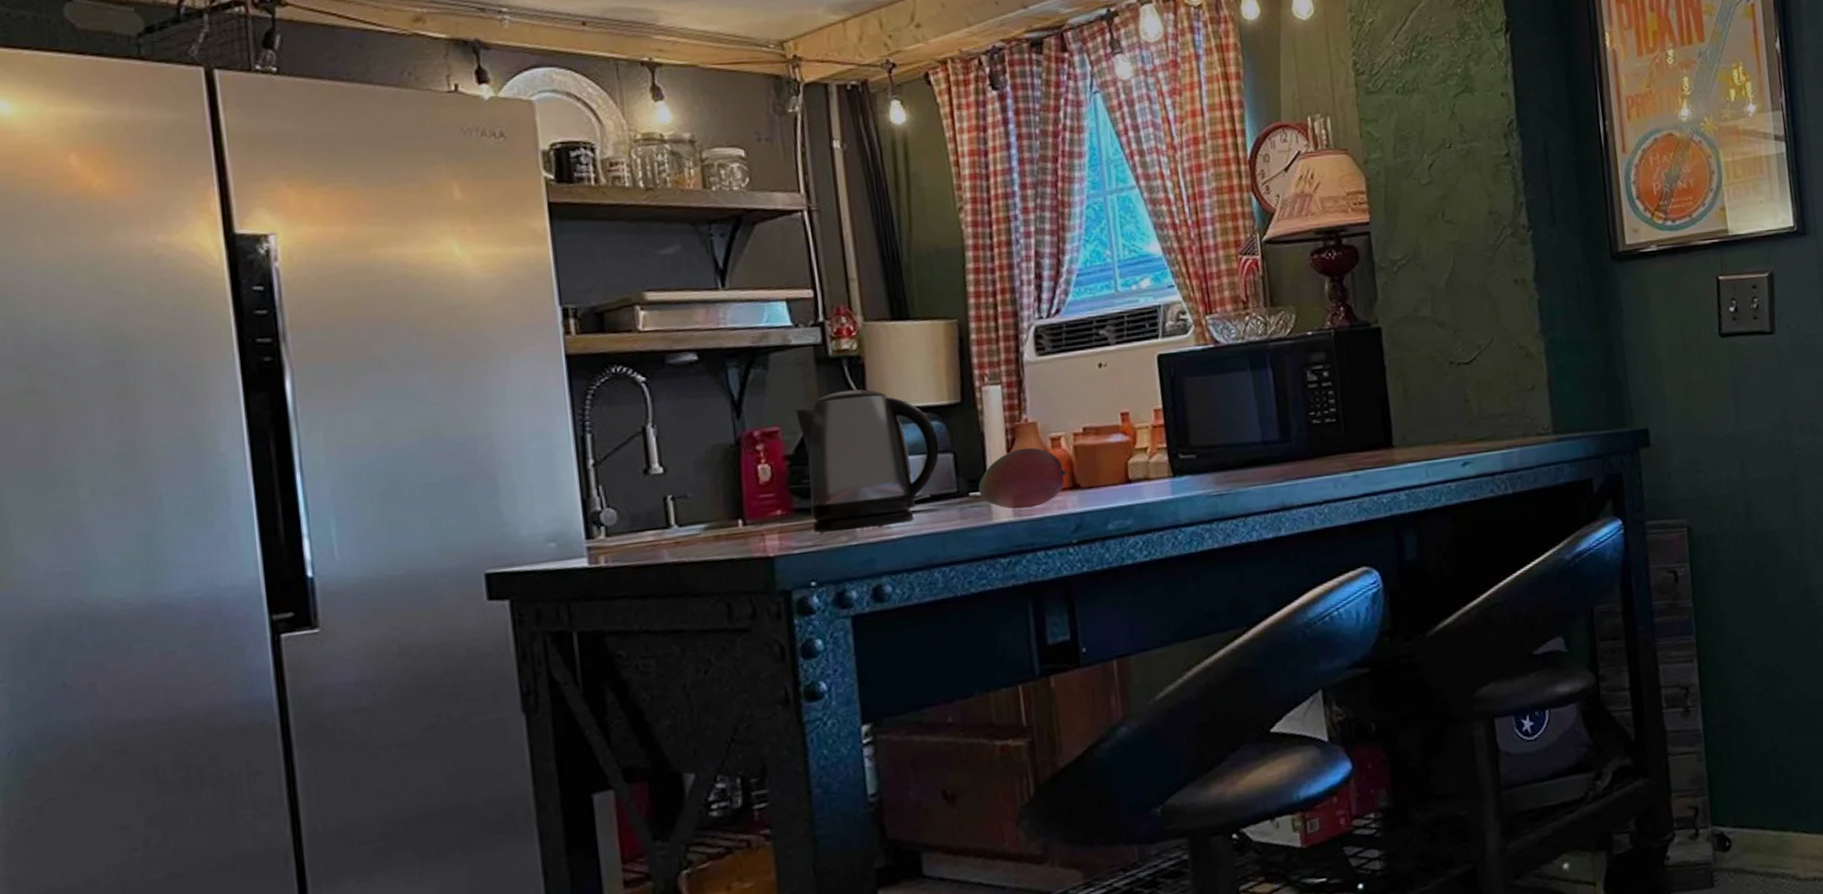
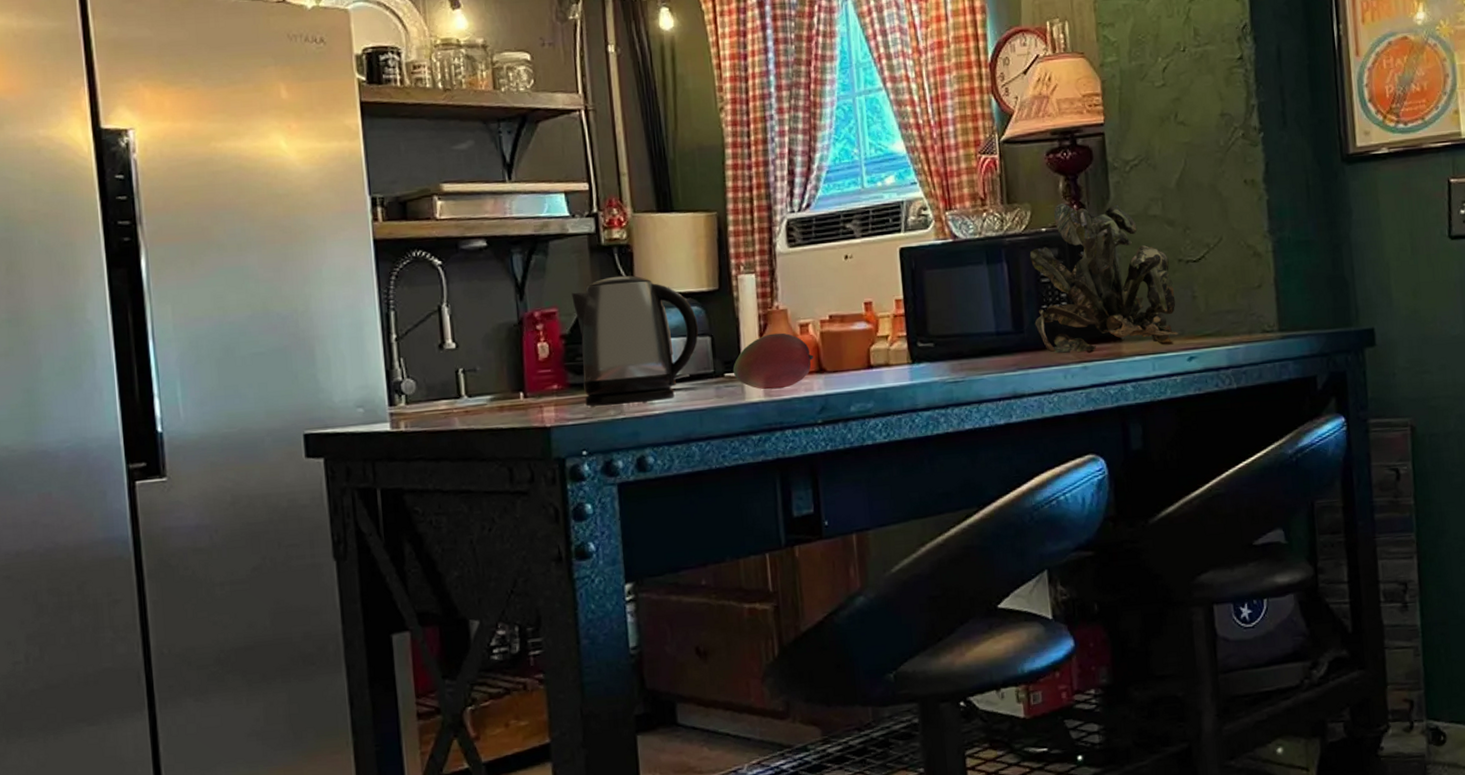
plant: none [1295,305,1452,463] -> present [1029,203,1179,354]

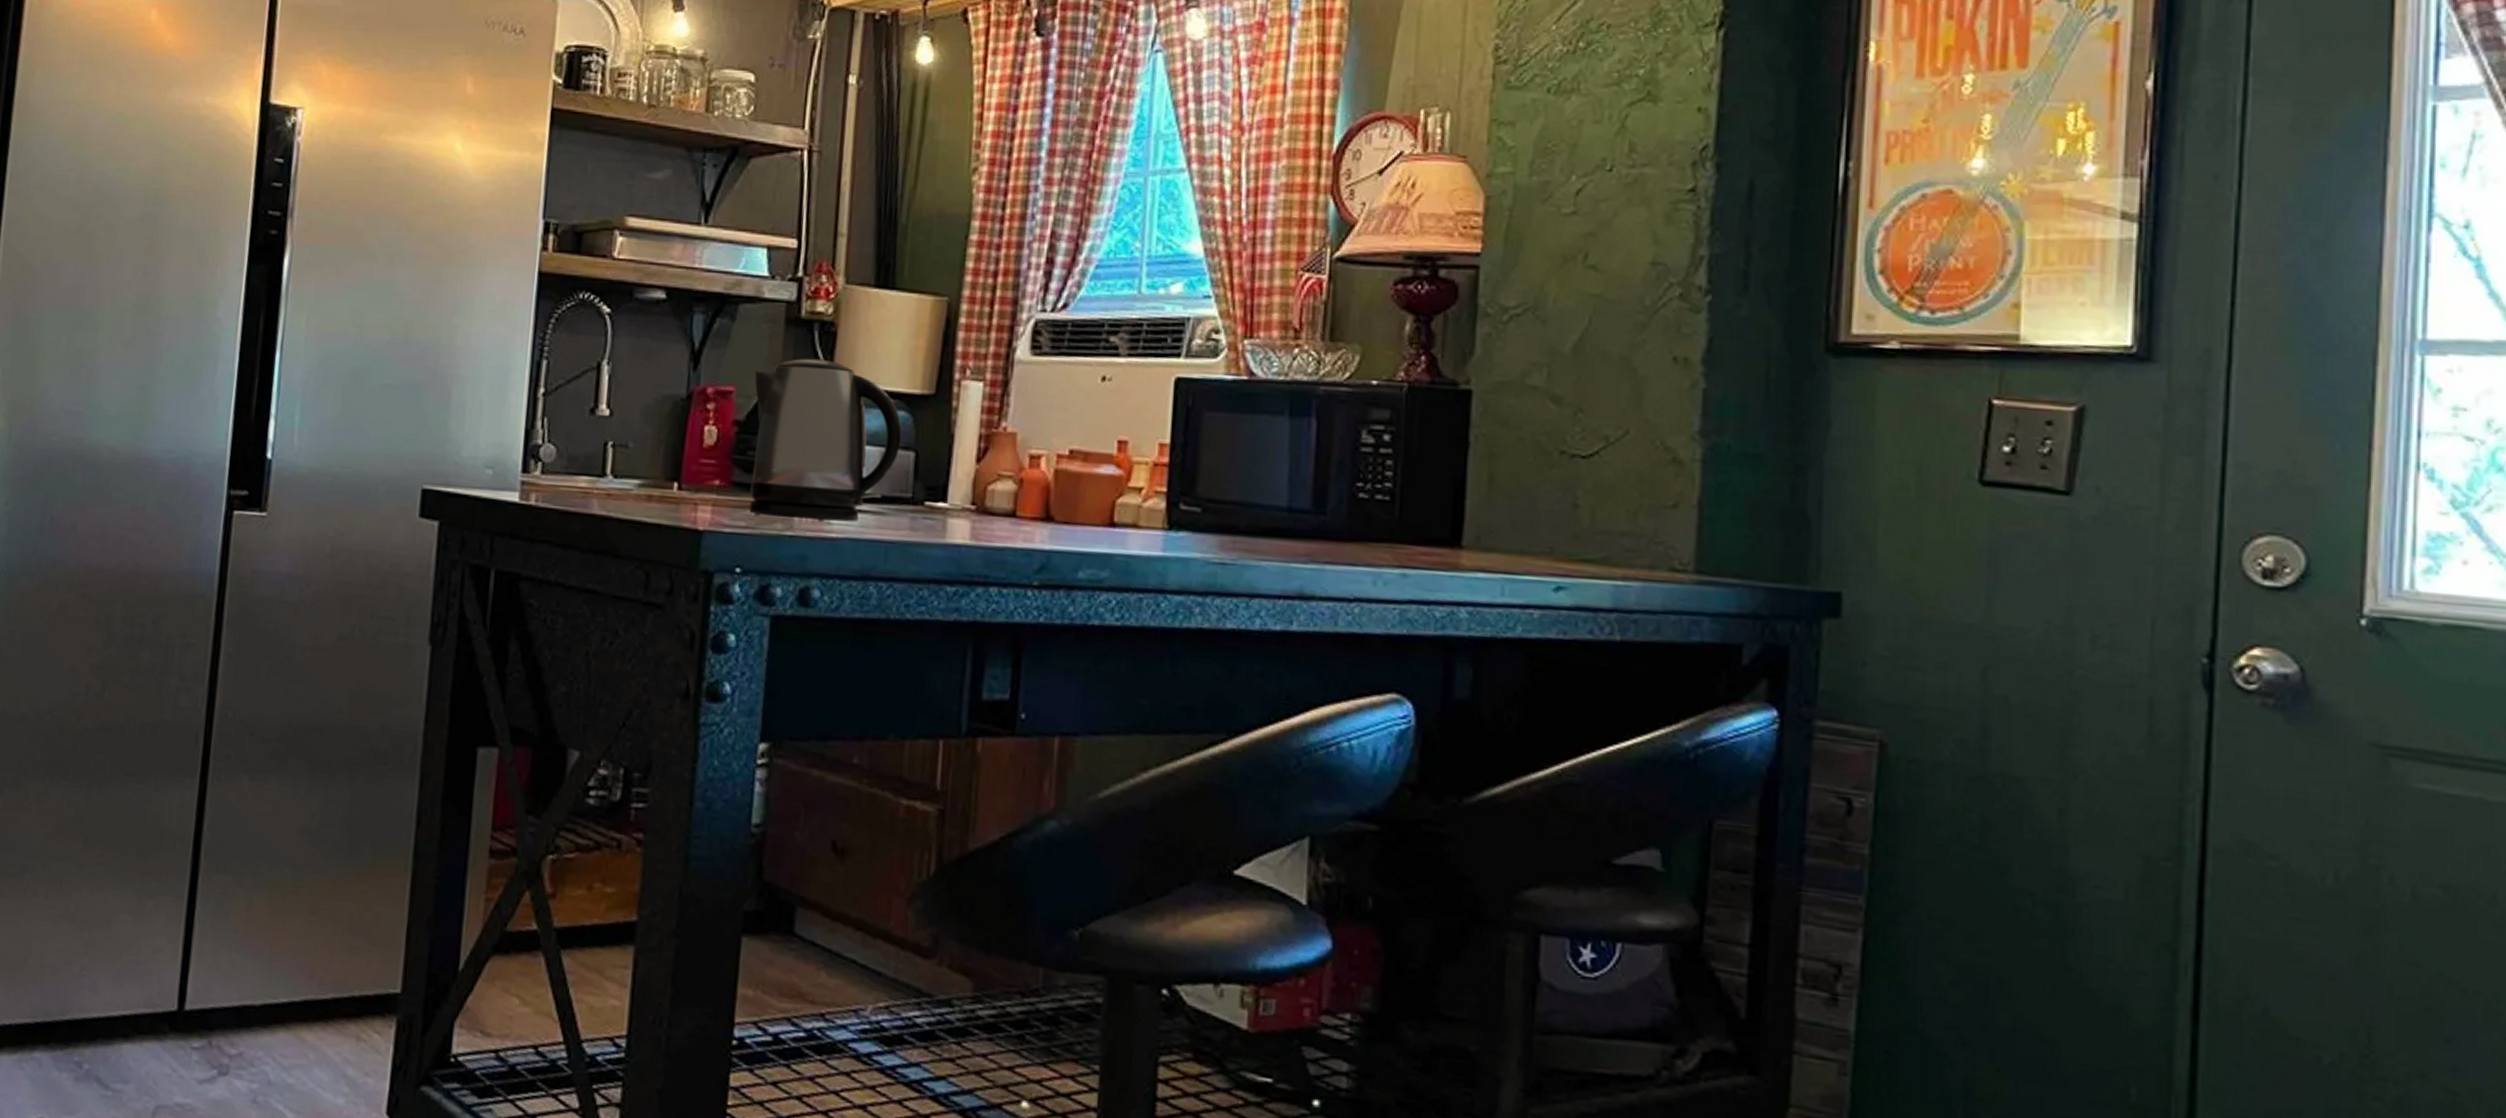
fruit: present [732,332,813,390] -> none [935,460,1041,533]
plant: present [1029,203,1179,354] -> none [1342,351,1548,565]

